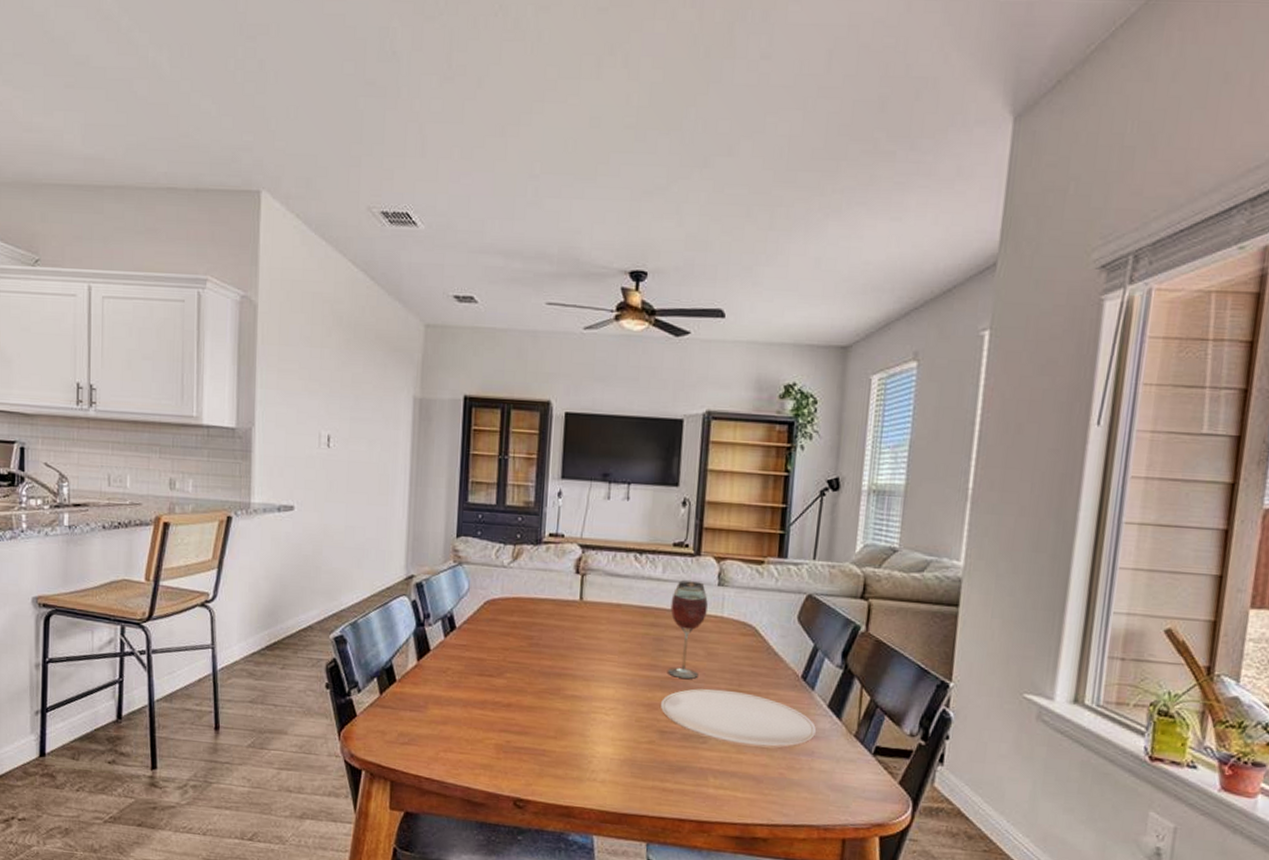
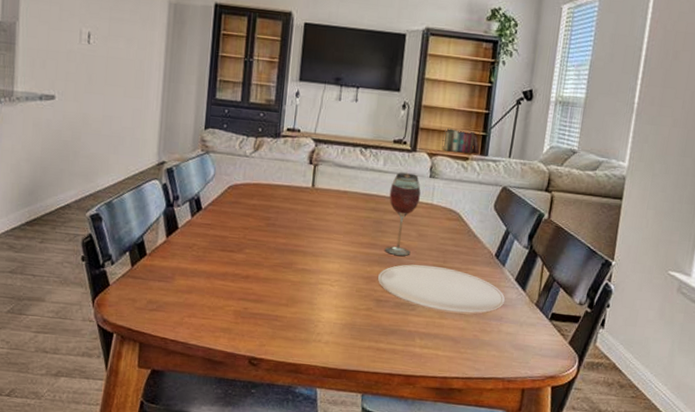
books: none [731,527,777,557] -> present [441,128,479,154]

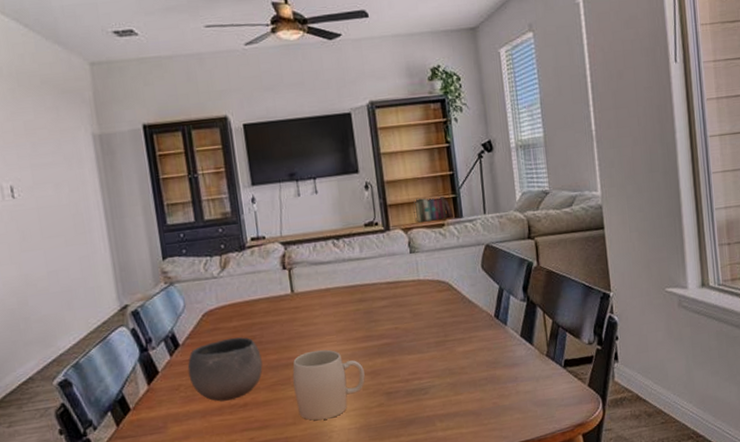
bowl: none [203,213,272,270] -> present [187,337,263,402]
mug: none [293,244,362,310] -> present [292,349,365,421]
plate: present [378,264,506,315] -> none [382,341,516,389]
wineglass: present [385,172,421,256] -> none [372,253,409,342]

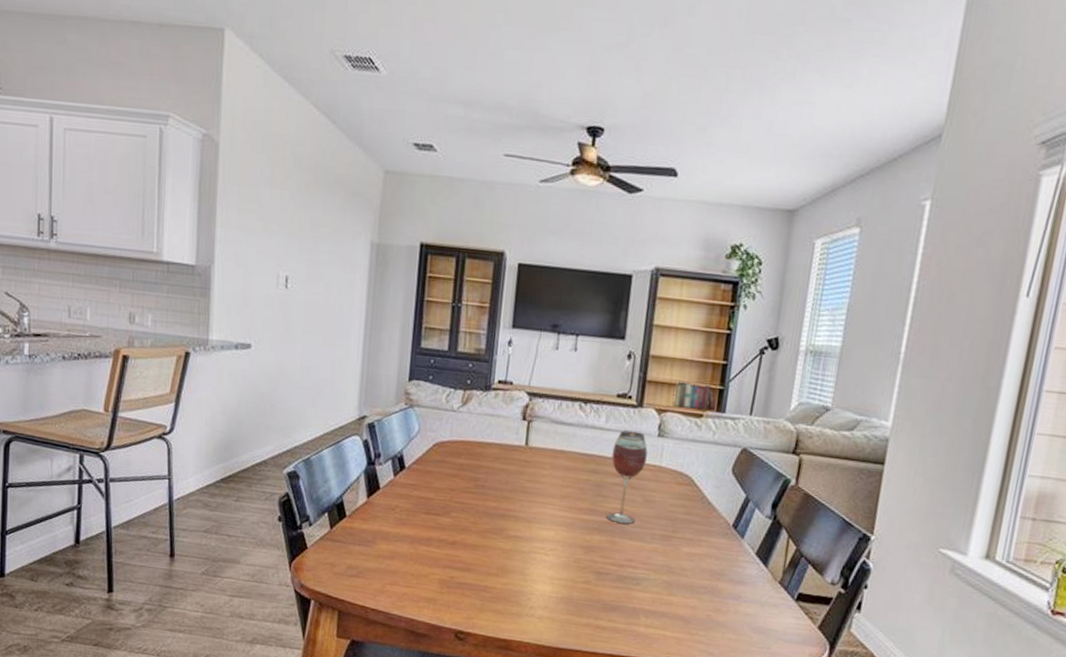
bowl: present [187,337,263,402] -> none [407,473,481,535]
mug: present [292,349,365,421] -> none [503,508,580,581]
wineglass: none [372,253,409,342] -> present [606,430,648,524]

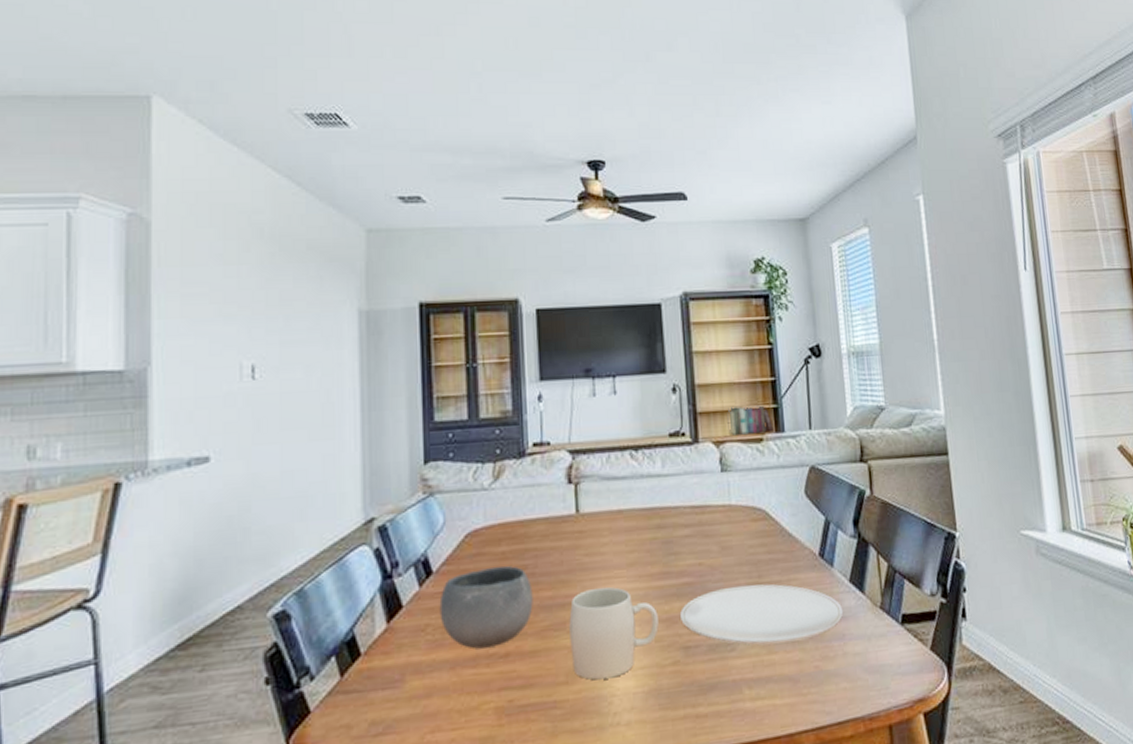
bowl: none [407,473,481,535] -> present [439,566,533,649]
mug: none [503,508,580,581] -> present [569,587,659,680]
plate: none [598,533,744,592] -> present [680,584,844,645]
wineglass: present [606,430,648,524] -> none [675,471,716,582]

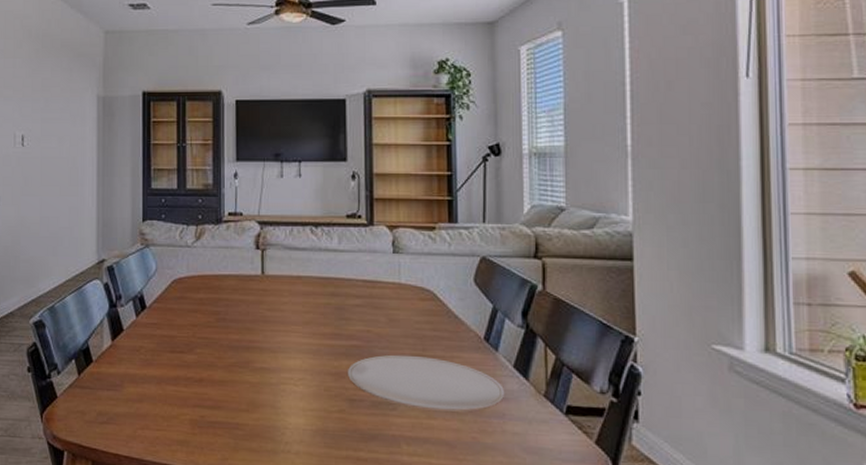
bowl: present [439,566,533,649] -> none [150,310,223,372]
mug: present [569,587,659,680] -> none [252,338,328,414]
books: present [727,405,774,435] -> none [402,196,447,222]

